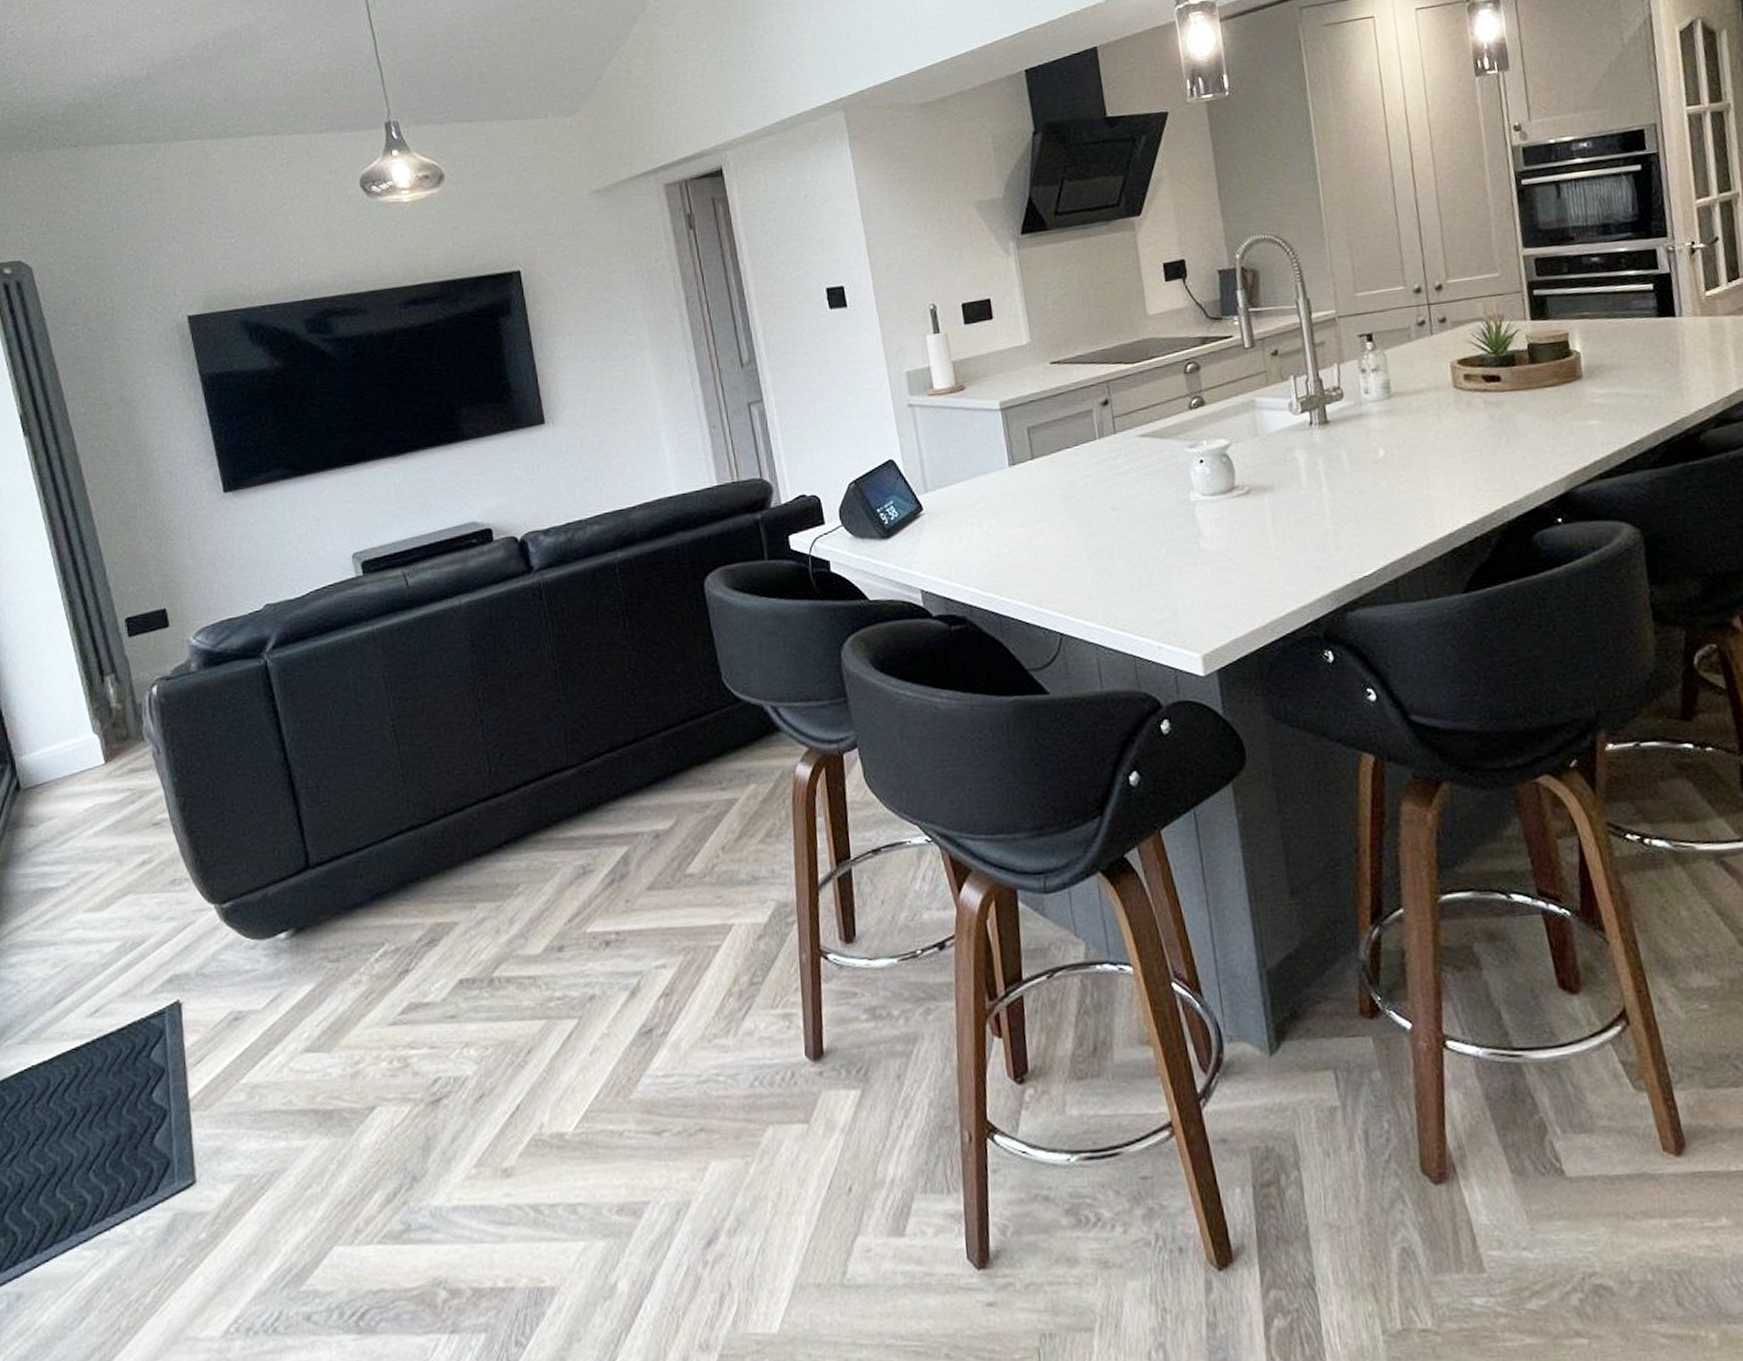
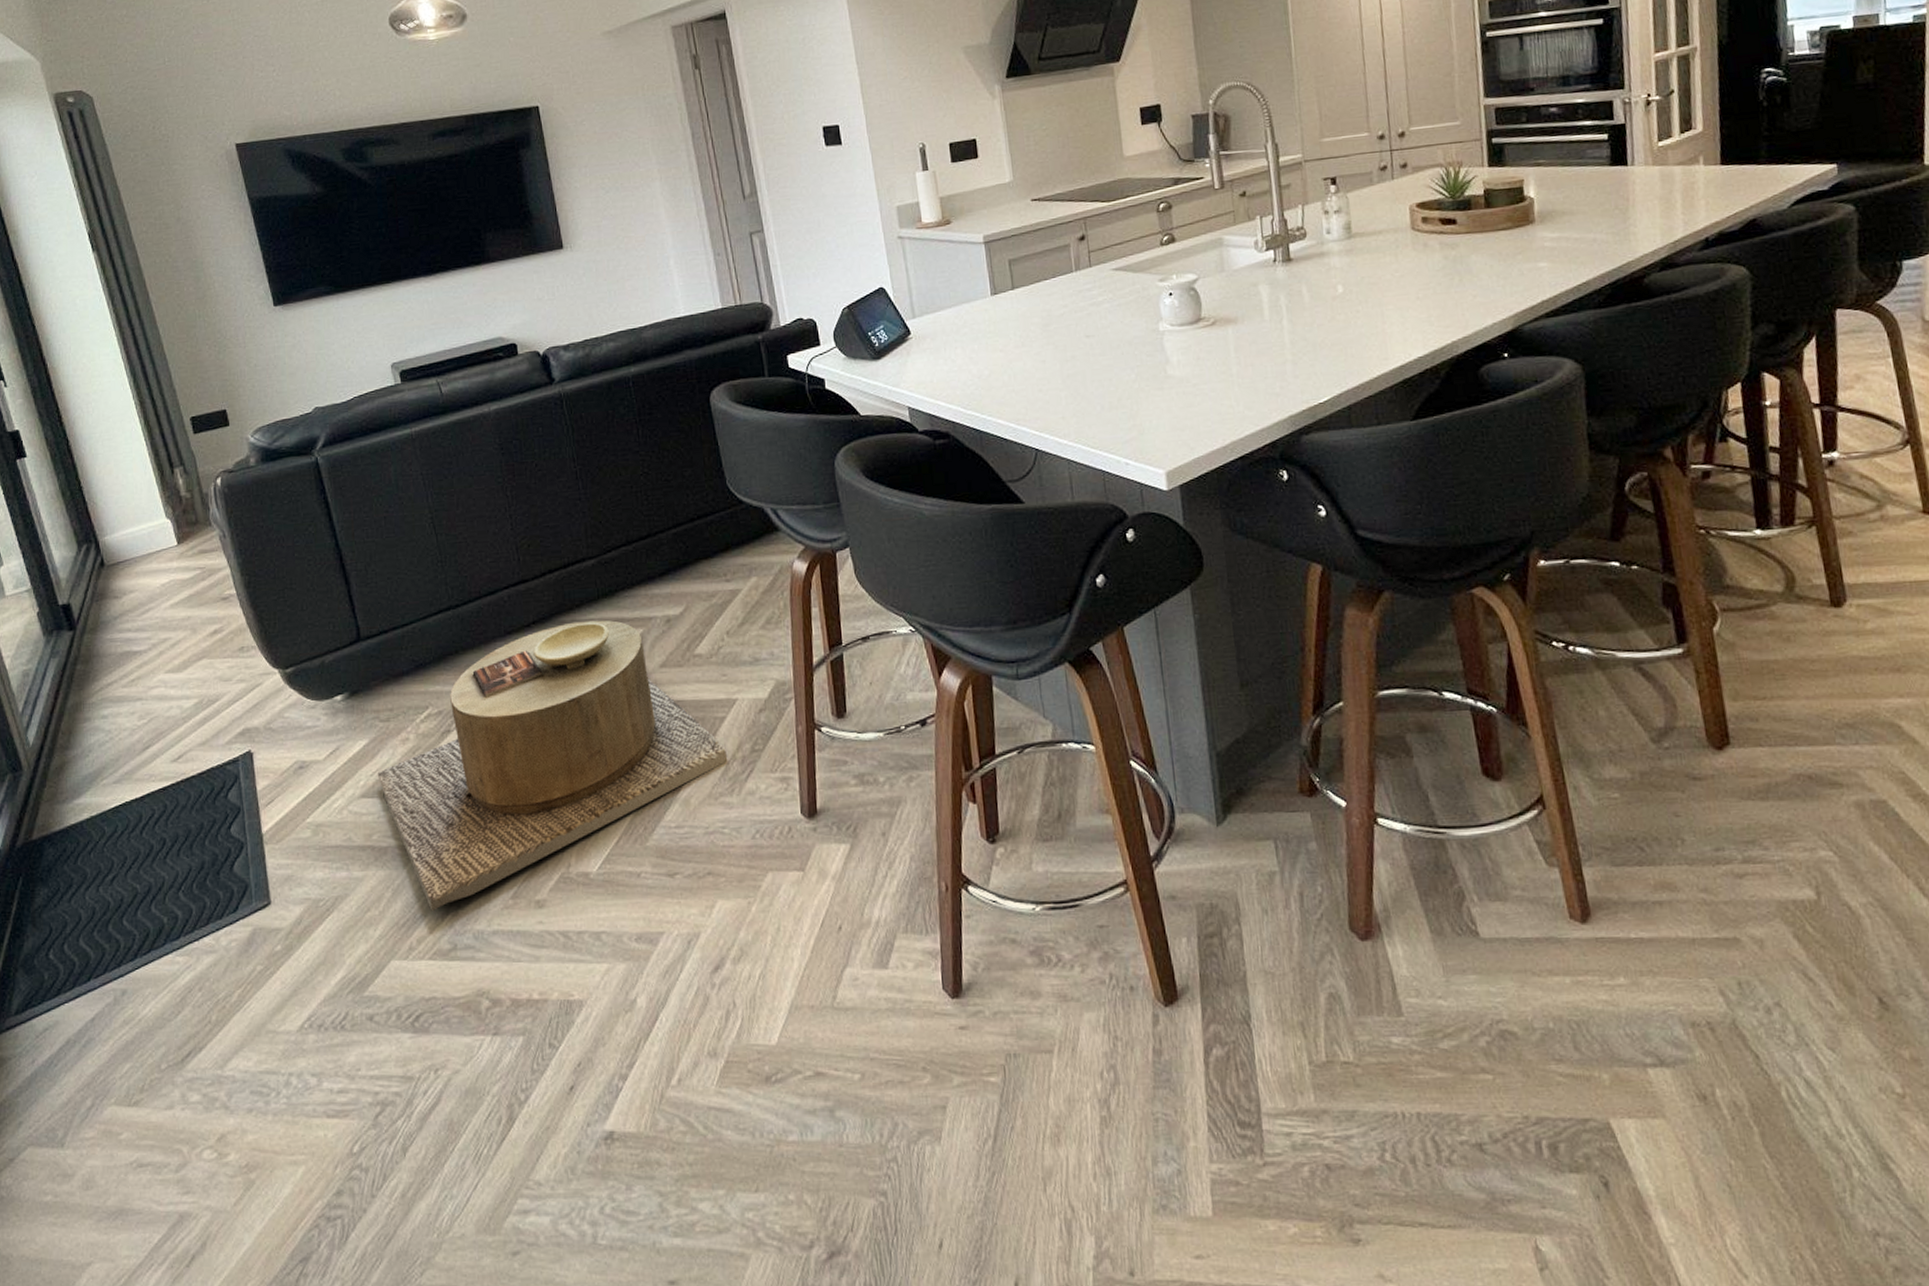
side table: none [323,837,723,1185] -> present [377,620,728,911]

